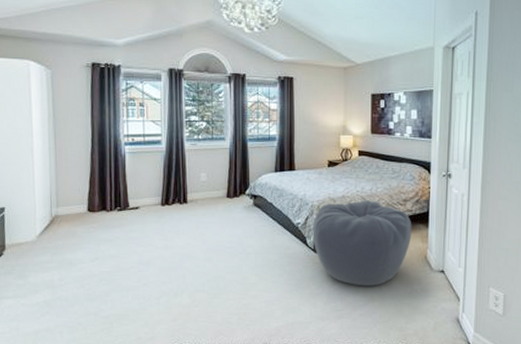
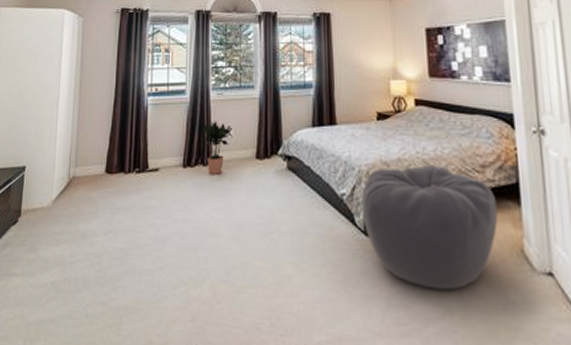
potted plant: none [177,167,206,212] -> present [201,121,233,176]

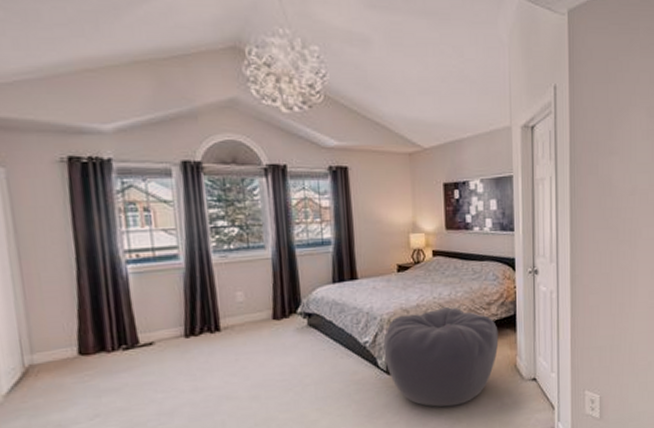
potted plant: present [201,121,233,176] -> none [203,285,244,342]

